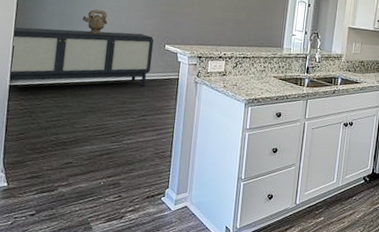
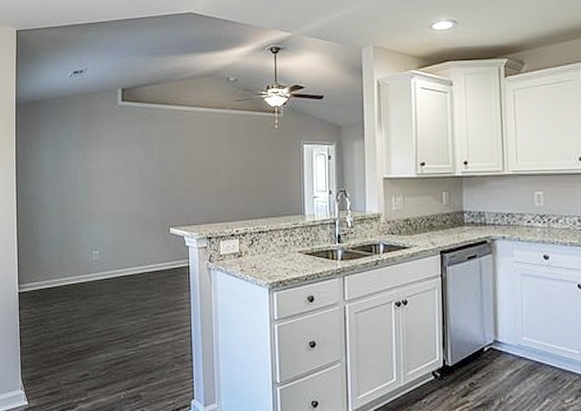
sideboard: present [8,27,154,87] -> none [17,219,158,289]
decorative urn: present [82,9,108,35] -> none [80,198,106,226]

